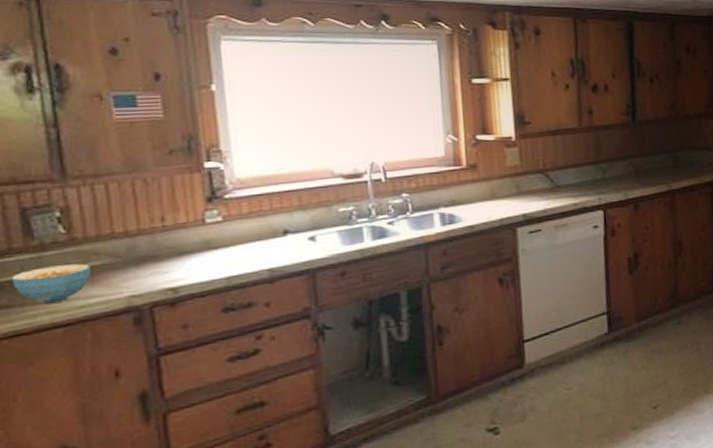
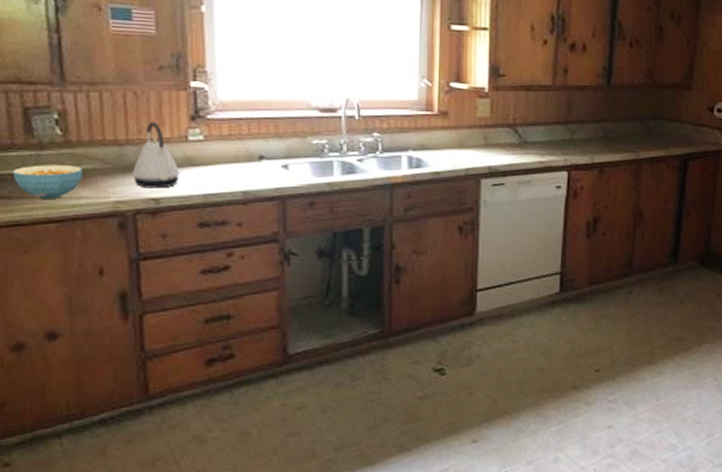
kettle: none [146,207,199,279] -> present [133,121,181,189]

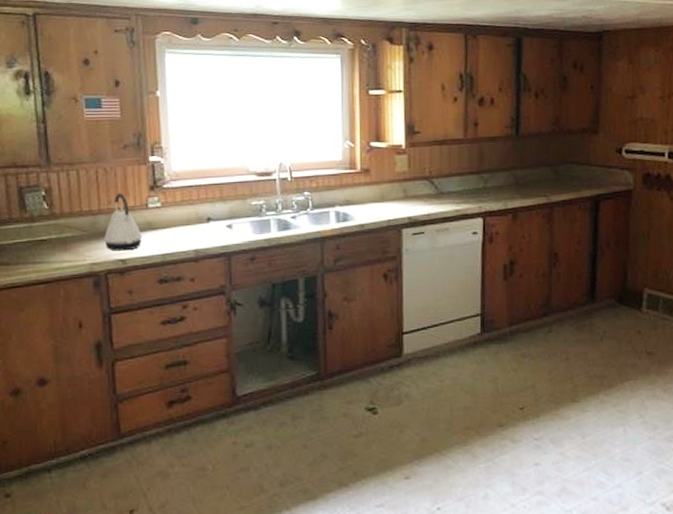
cereal bowl: present [13,165,82,199] -> none [11,234,64,264]

